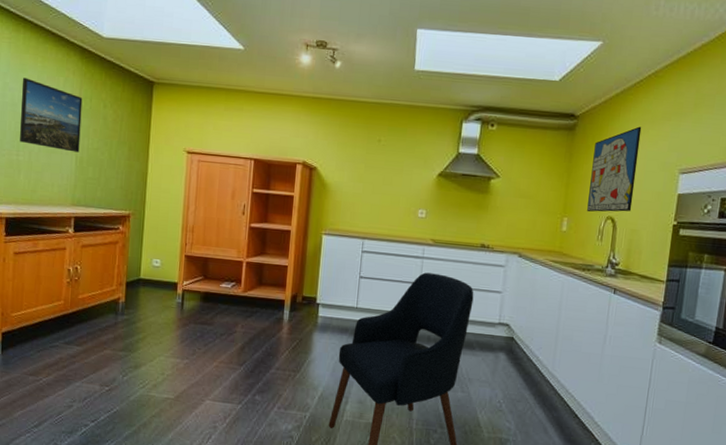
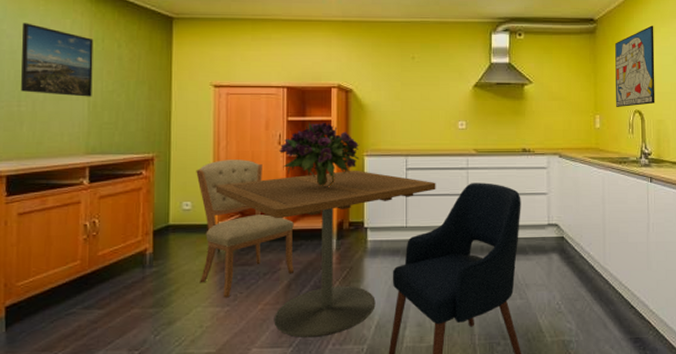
chair: none [164,223,251,352] -> present [196,159,294,298]
dining table: none [182,246,390,400] -> present [215,170,436,338]
bouquet: none [243,195,319,261] -> present [279,122,360,187]

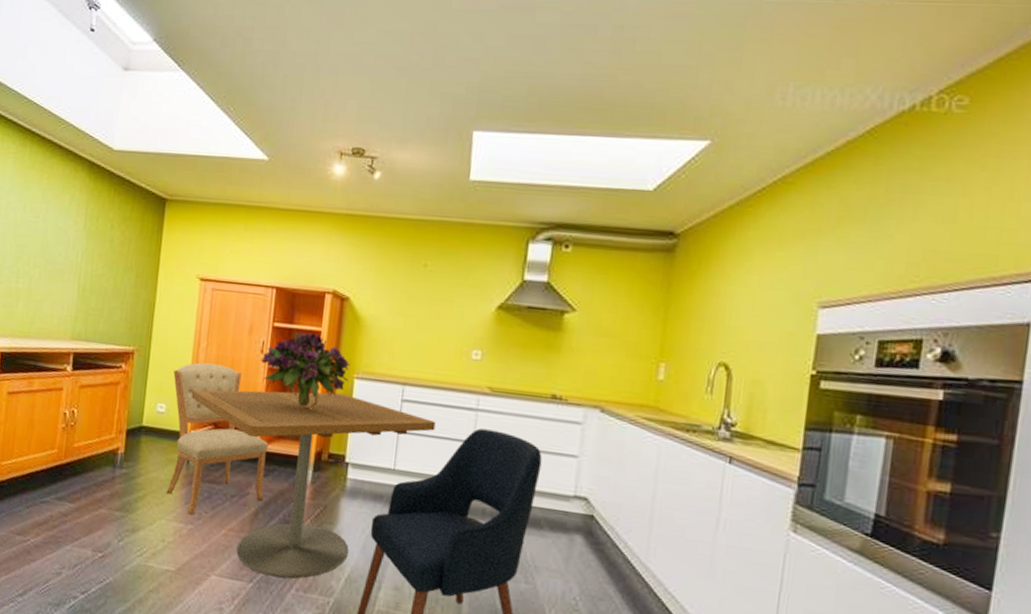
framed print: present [21,23,94,97] -> none [20,196,89,280]
wall art: present [615,25,655,107] -> none [692,247,765,357]

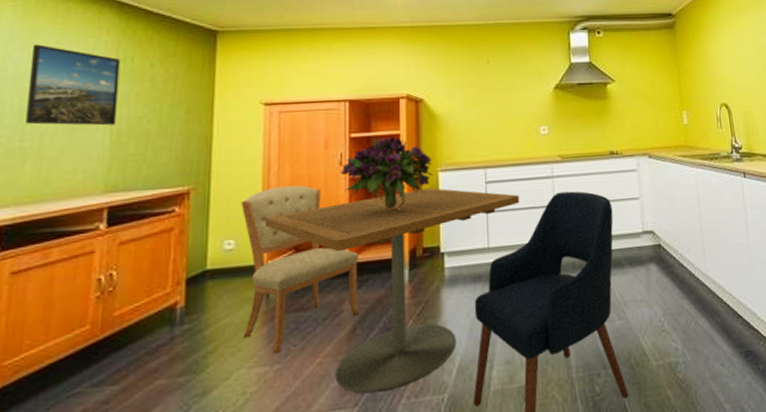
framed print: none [20,196,89,280] -> present [26,44,121,126]

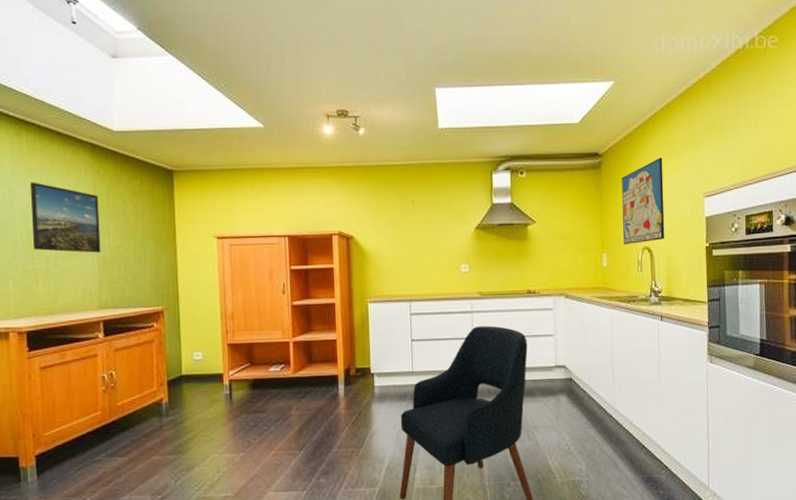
chair: present [241,185,359,354] -> none [205,309,304,444]
dining table: present [264,187,520,394] -> none [224,316,441,481]
bouquet: present [341,136,433,210] -> none [284,269,364,335]
wall art: none [695,17,741,101] -> present [622,157,665,244]

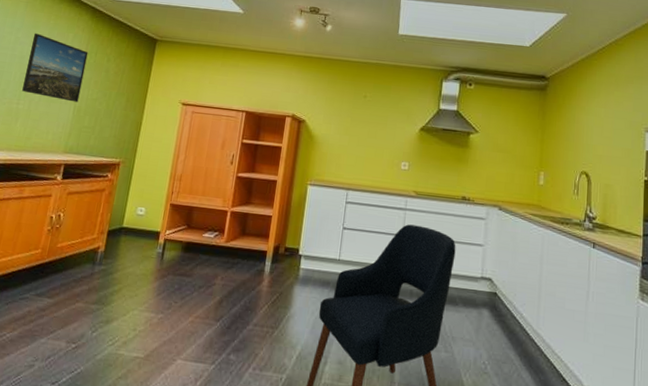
wall art: present [622,157,665,244] -> none [562,88,607,167]

